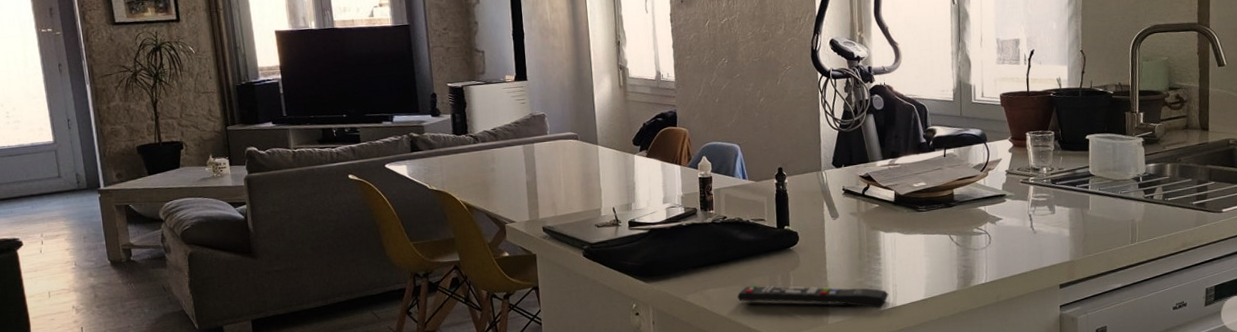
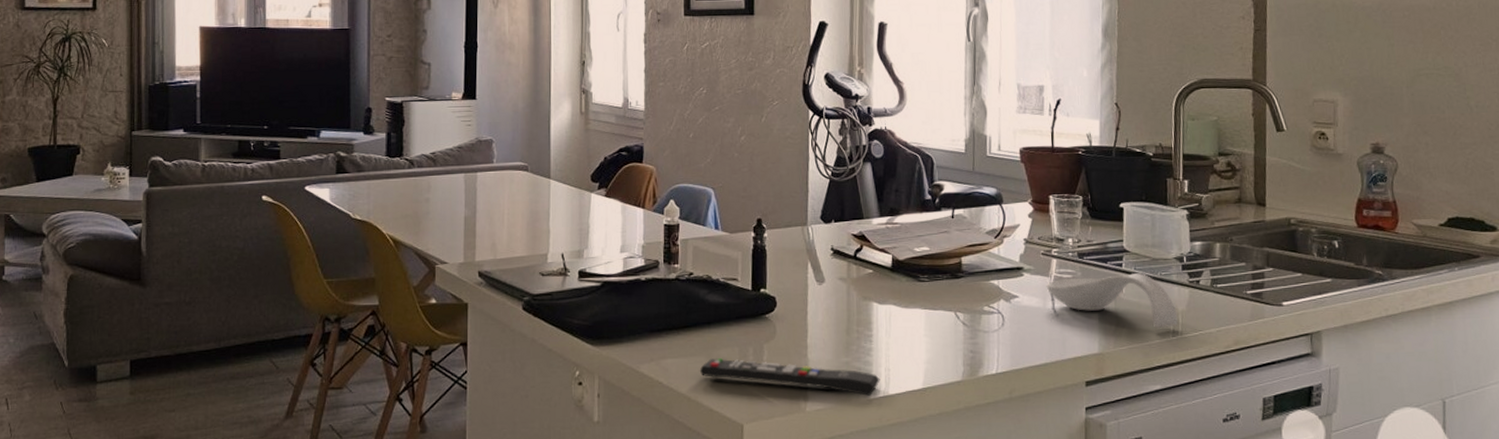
spoon rest: none [1025,193,1136,238] -> present [1046,273,1178,329]

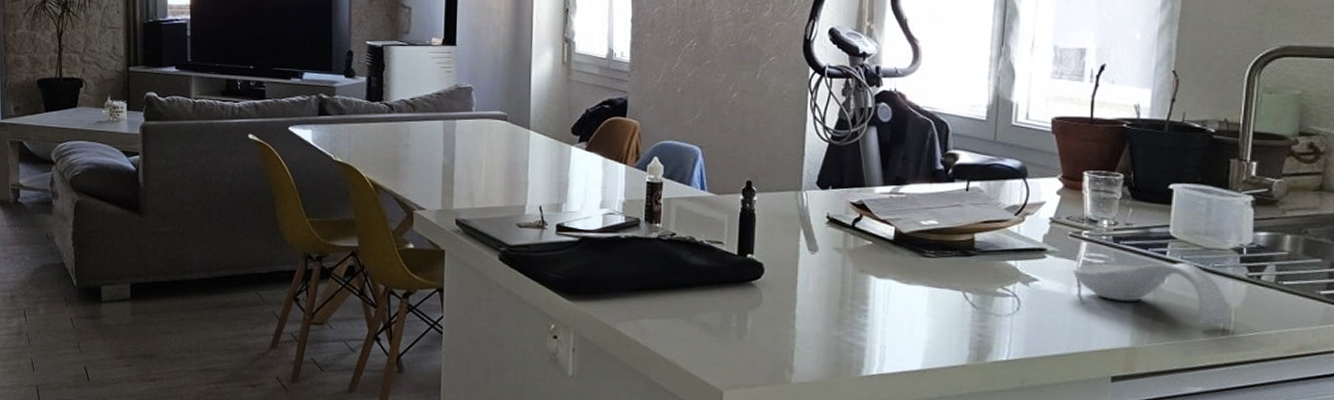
remote control: present [699,358,880,396] -> none [678,322,874,373]

